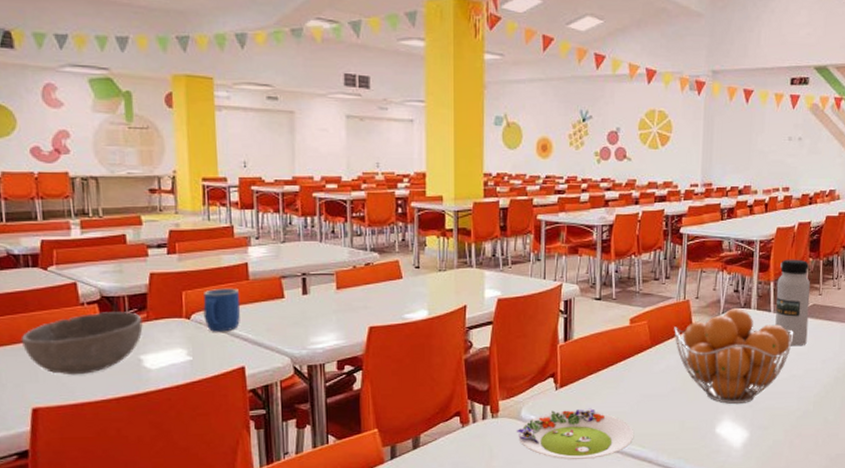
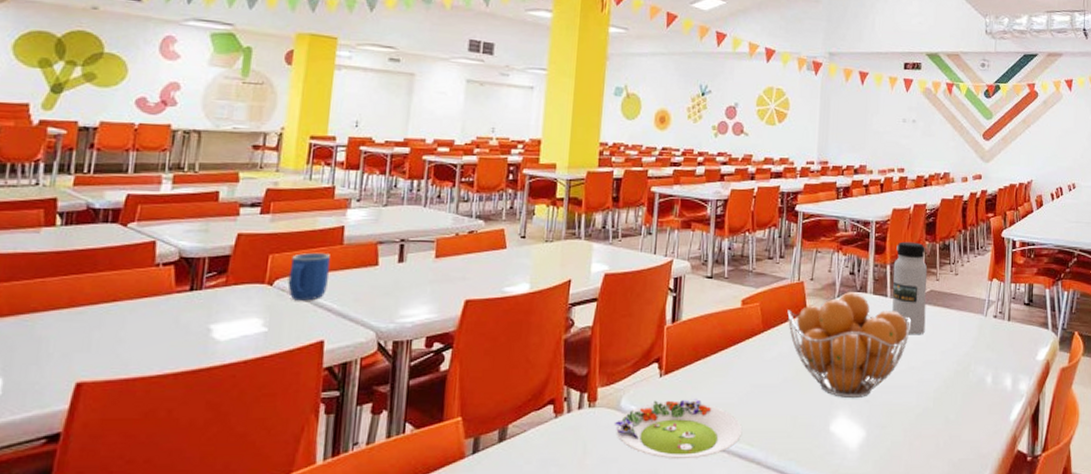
bowl: present [20,312,143,375] -> none [80,274,220,345]

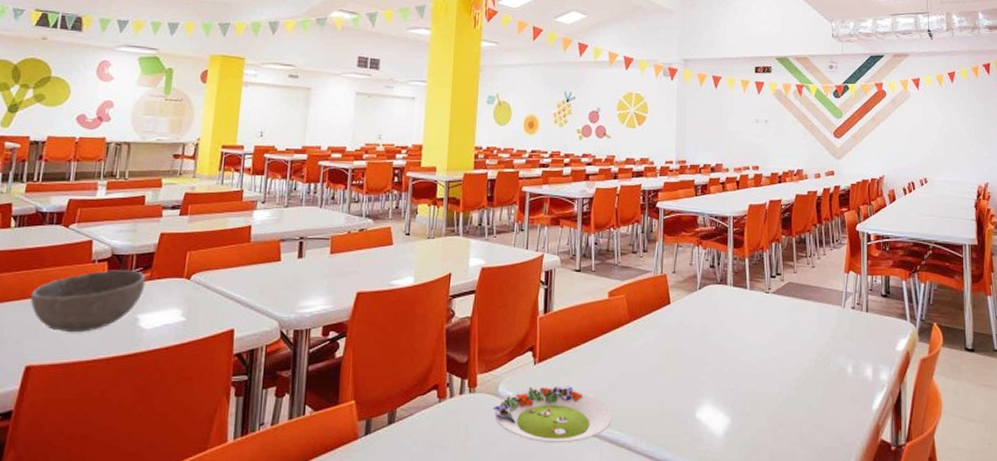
bowl: none [80,274,220,345] -> present [30,270,146,333]
mug: present [287,252,331,301] -> none [203,249,240,293]
fruit basket: present [787,292,911,399] -> none [652,284,770,387]
water bottle: present [892,241,928,335] -> none [751,235,785,326]

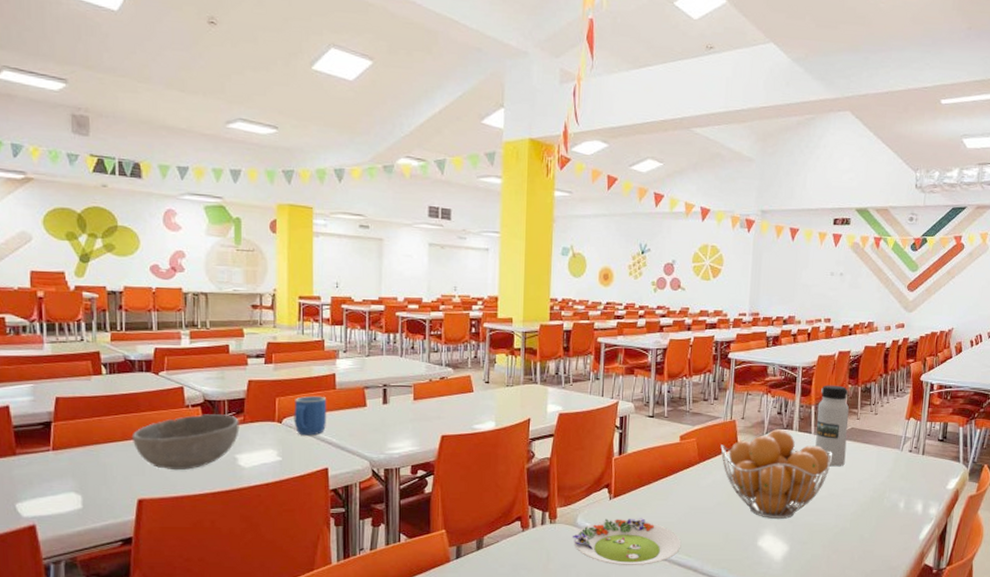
mug: none [203,249,240,293] -> present [294,395,327,436]
fruit basket: none [652,284,770,387] -> present [720,429,832,520]
water bottle: none [751,235,785,326] -> present [815,385,849,467]

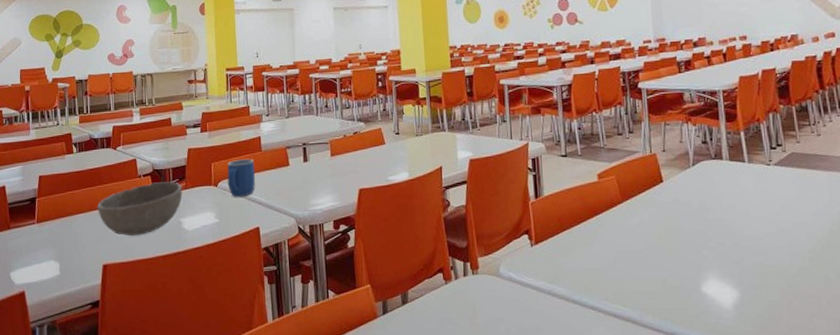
salad plate: present [573,518,681,565] -> none [497,265,615,318]
fruit basket: present [720,429,832,520] -> none [643,160,774,261]
water bottle: present [815,385,849,467] -> none [747,106,791,198]

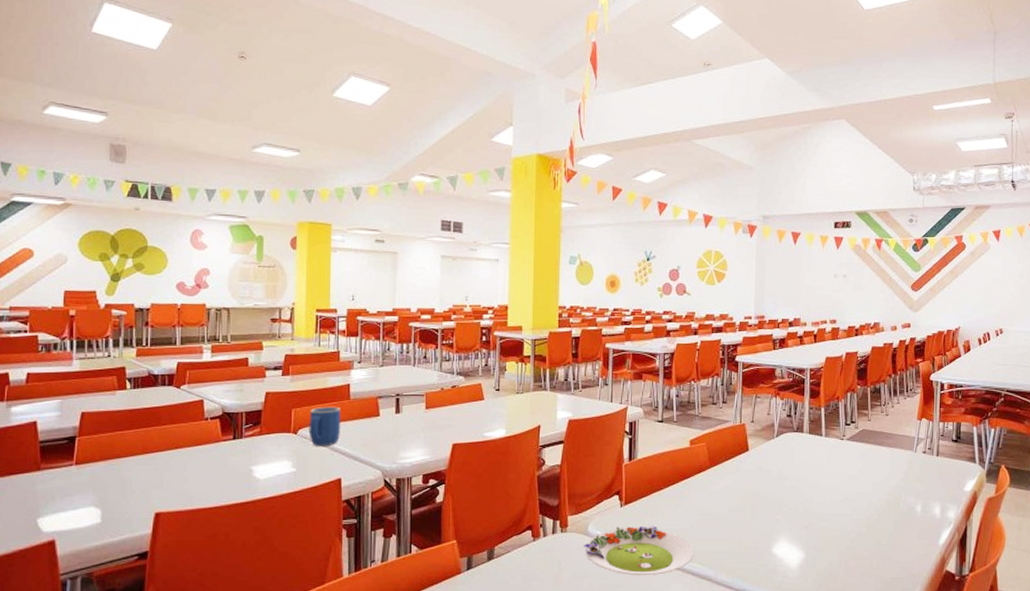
bowl: present [97,182,183,236] -> none [152,426,256,483]
salad plate: none [497,265,615,318] -> present [584,525,694,575]

